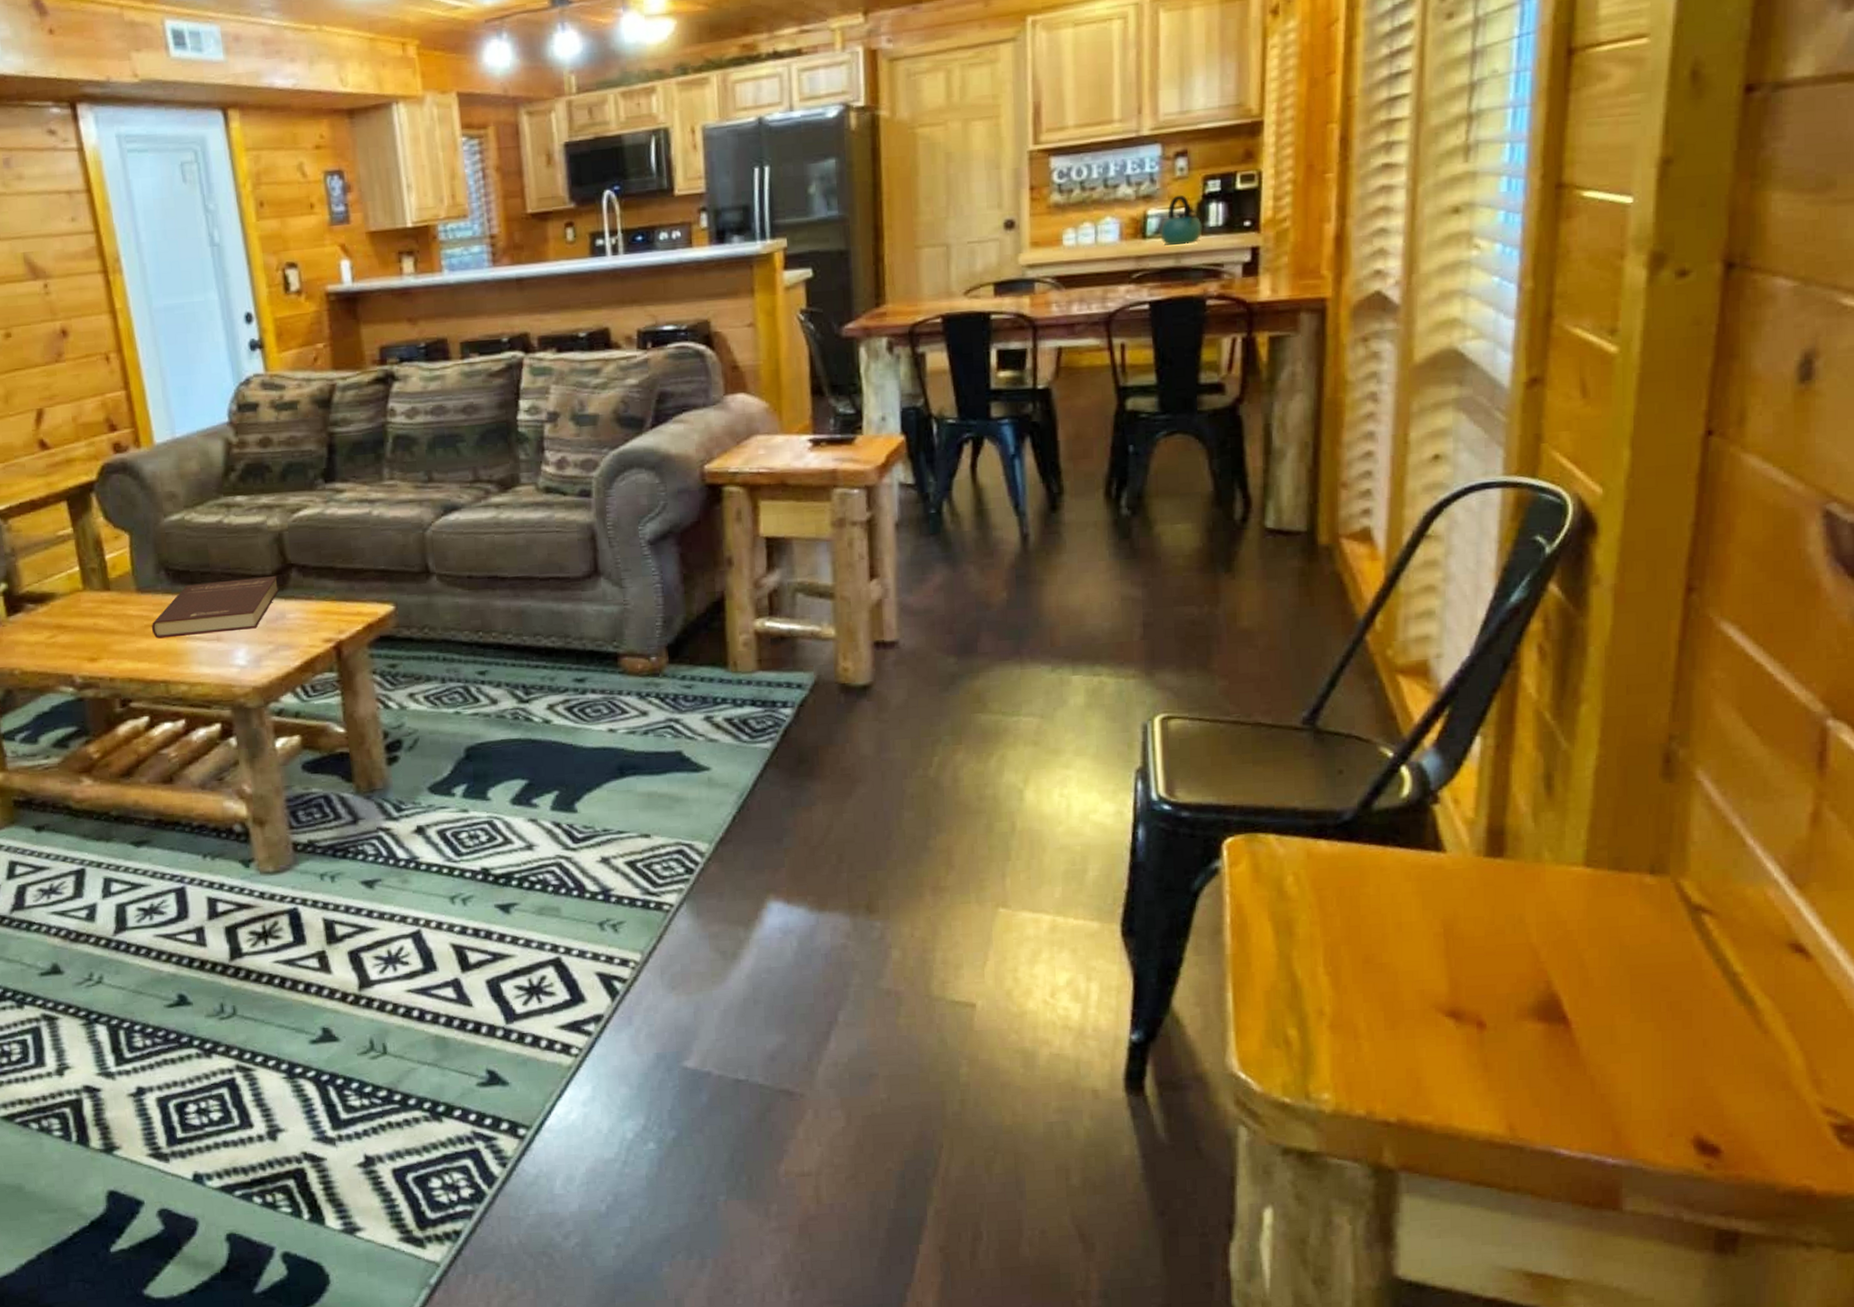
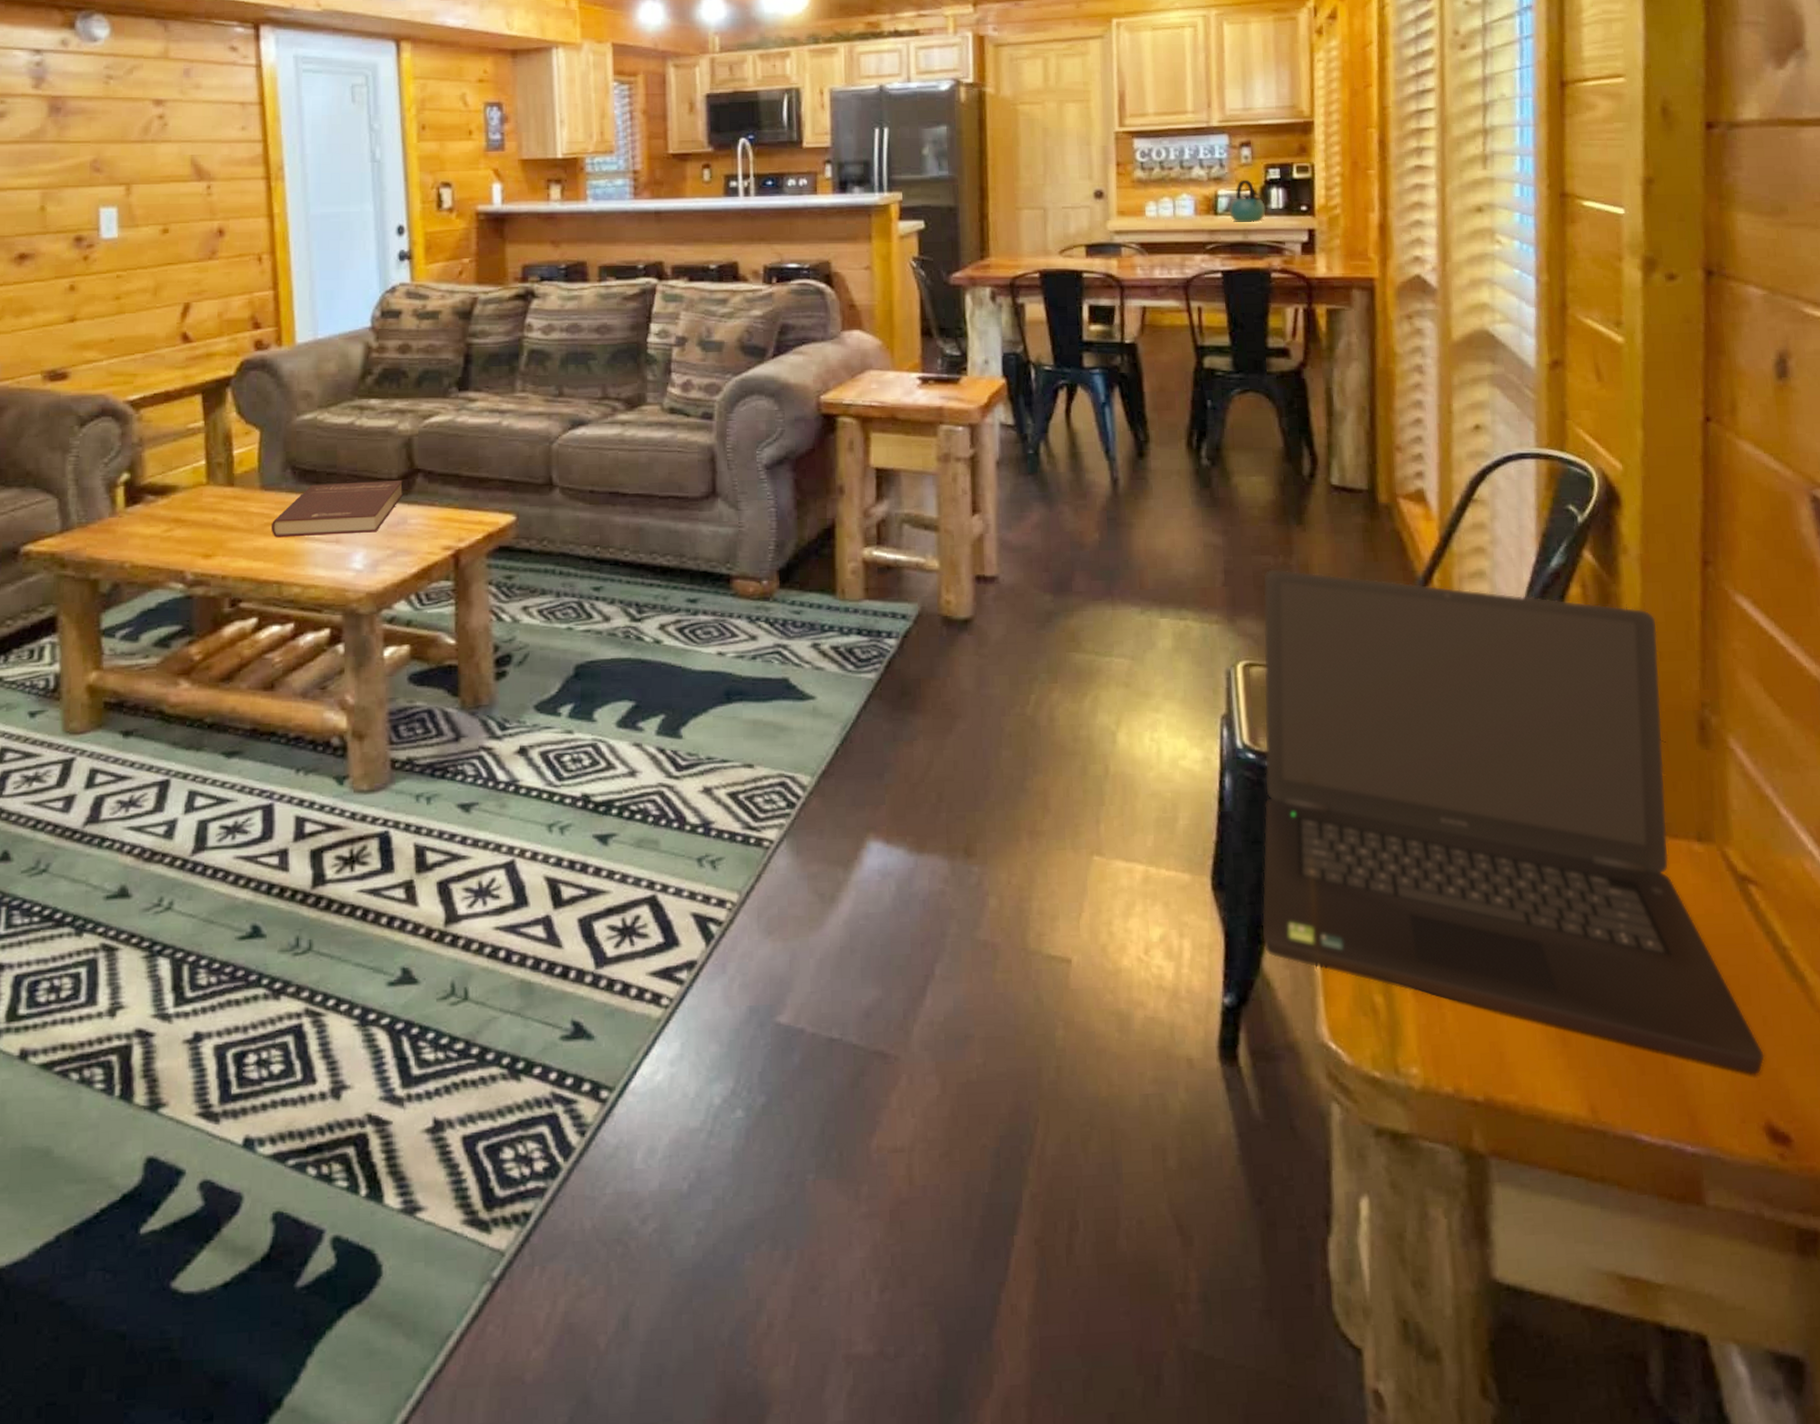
laptop: none [1172,619,1701,1093] -> present [1261,569,1765,1075]

